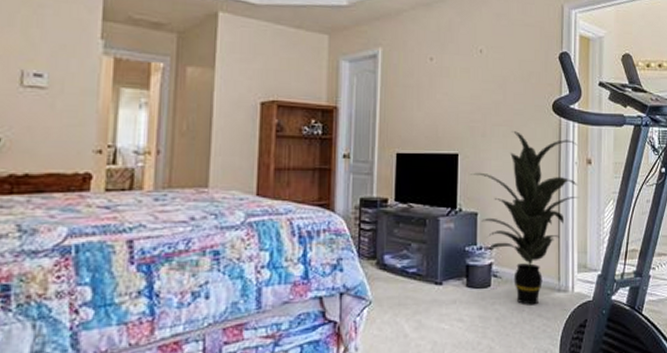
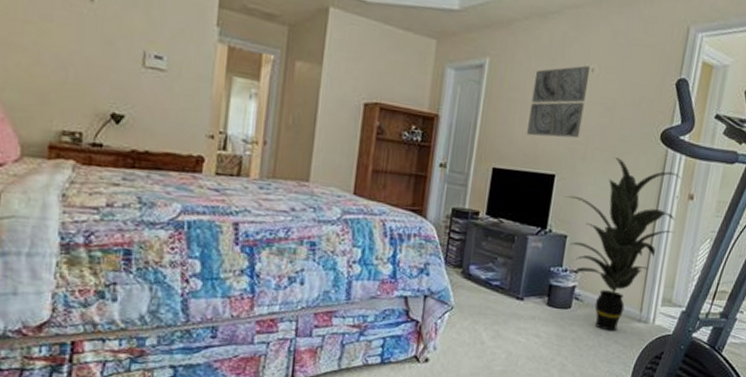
wall art: none [426,48,479,119] -> present [527,65,591,138]

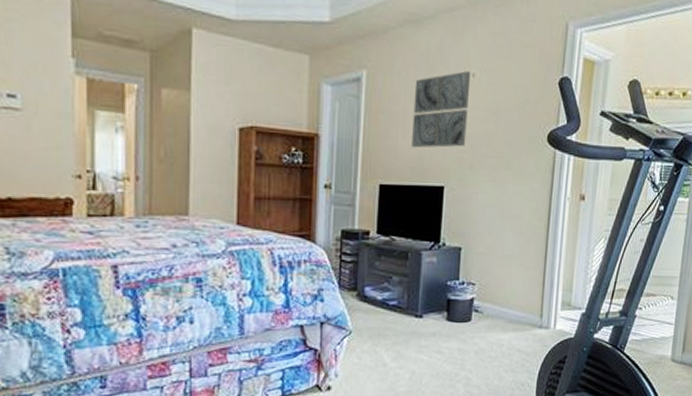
indoor plant: present [565,157,682,332] -> none [456,163,571,340]

